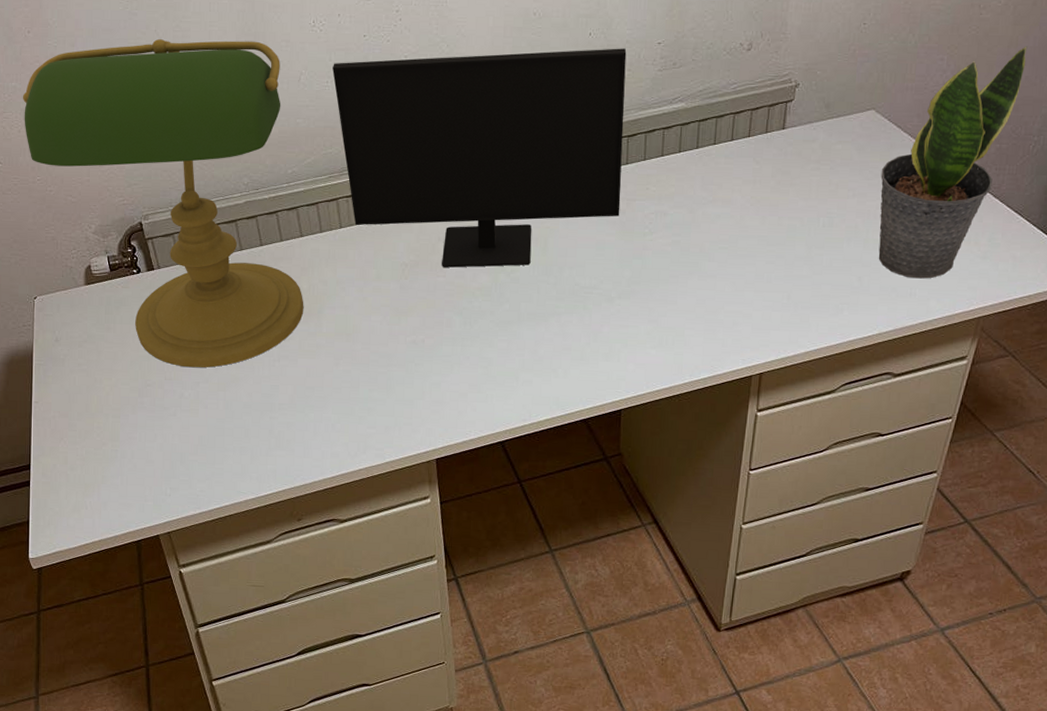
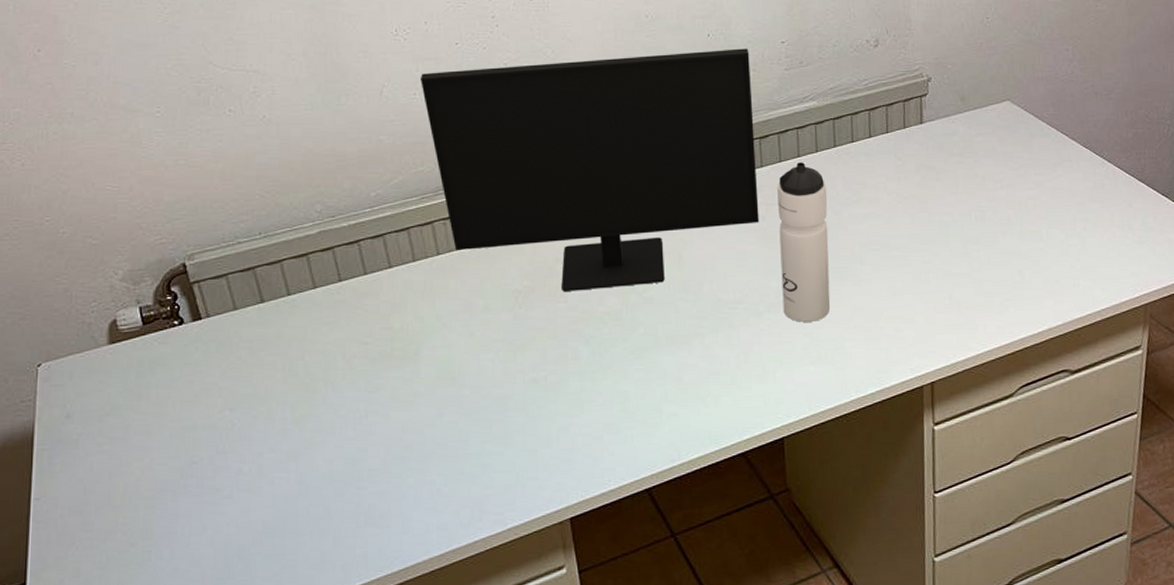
desk lamp: present [23,39,304,368] -> none [29,53,396,436]
water bottle: none [633,161,686,310] -> present [777,162,830,322]
potted plant: present [878,46,1028,279] -> none [1025,35,1146,268]

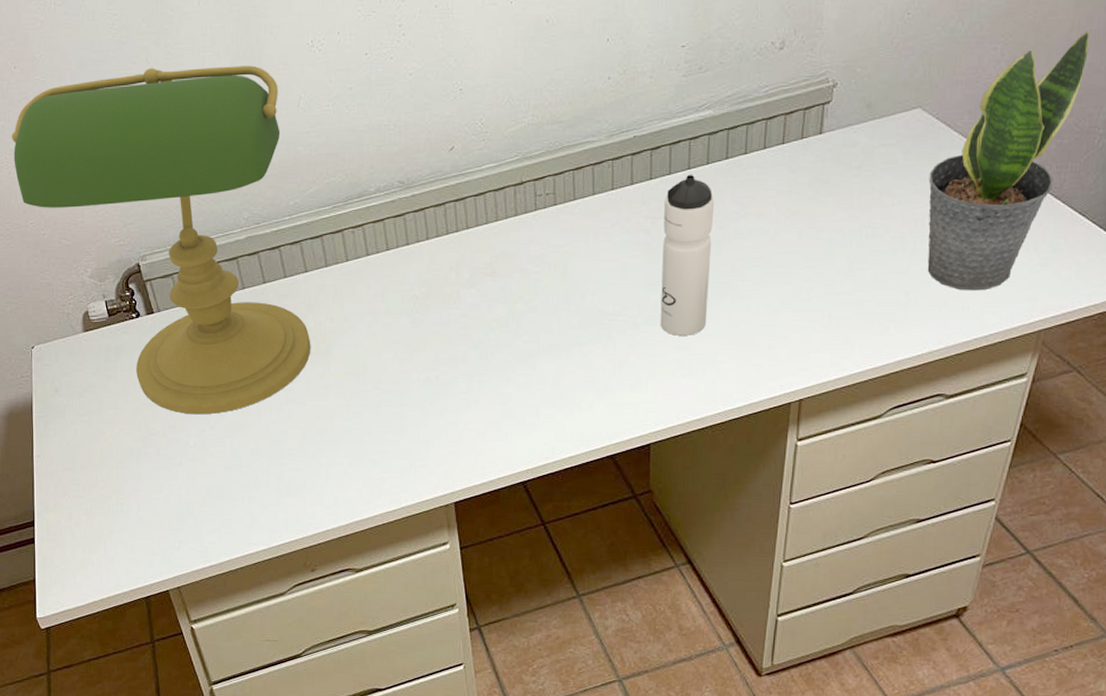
desk lamp: none [29,53,396,436] -> present [12,65,311,415]
monitor: present [421,48,760,292] -> none [333,54,648,299]
potted plant: none [1025,35,1146,268] -> present [927,29,1091,291]

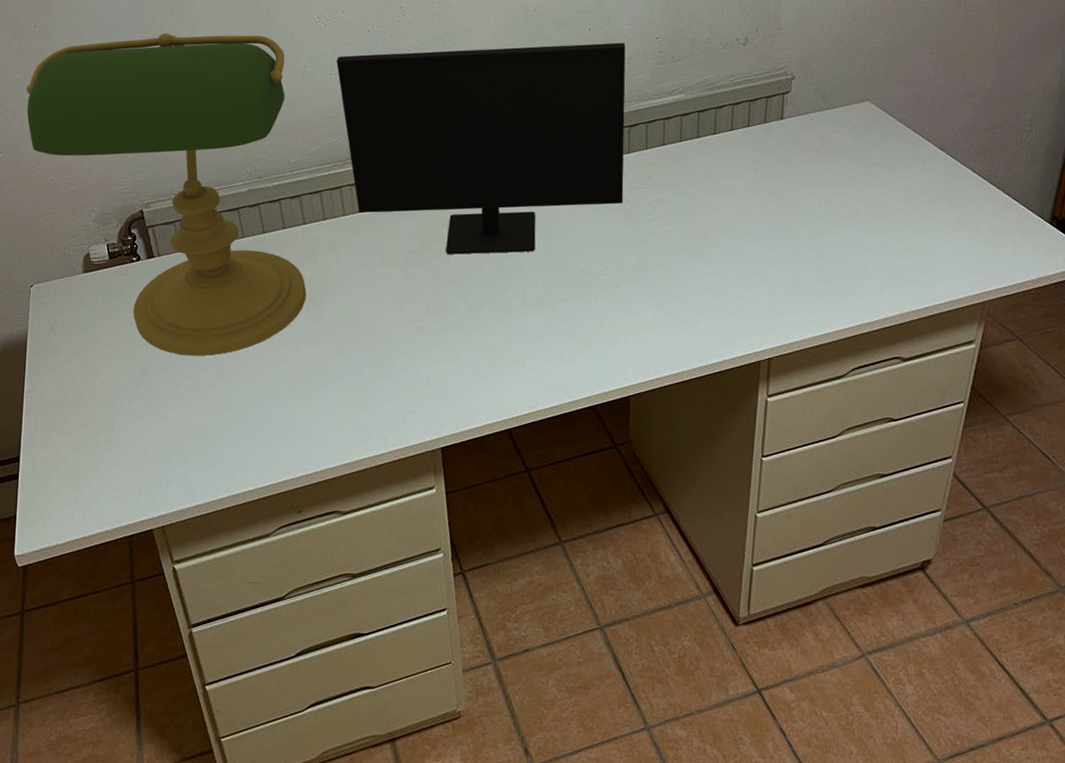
monitor: none [333,54,648,299] -> present [337,42,626,255]
water bottle: present [660,175,715,336] -> none [638,150,688,296]
potted plant: present [927,29,1091,291] -> none [879,41,1014,264]

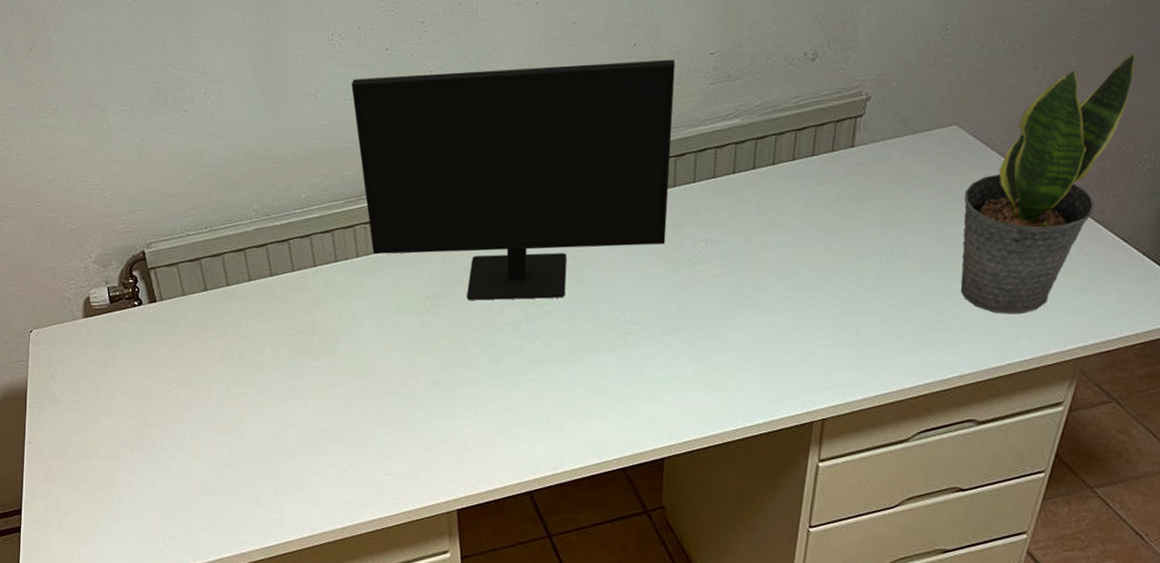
desk lamp: present [27,33,307,356] -> none [23,56,316,408]
potted plant: none [879,41,1014,264] -> present [960,52,1137,314]

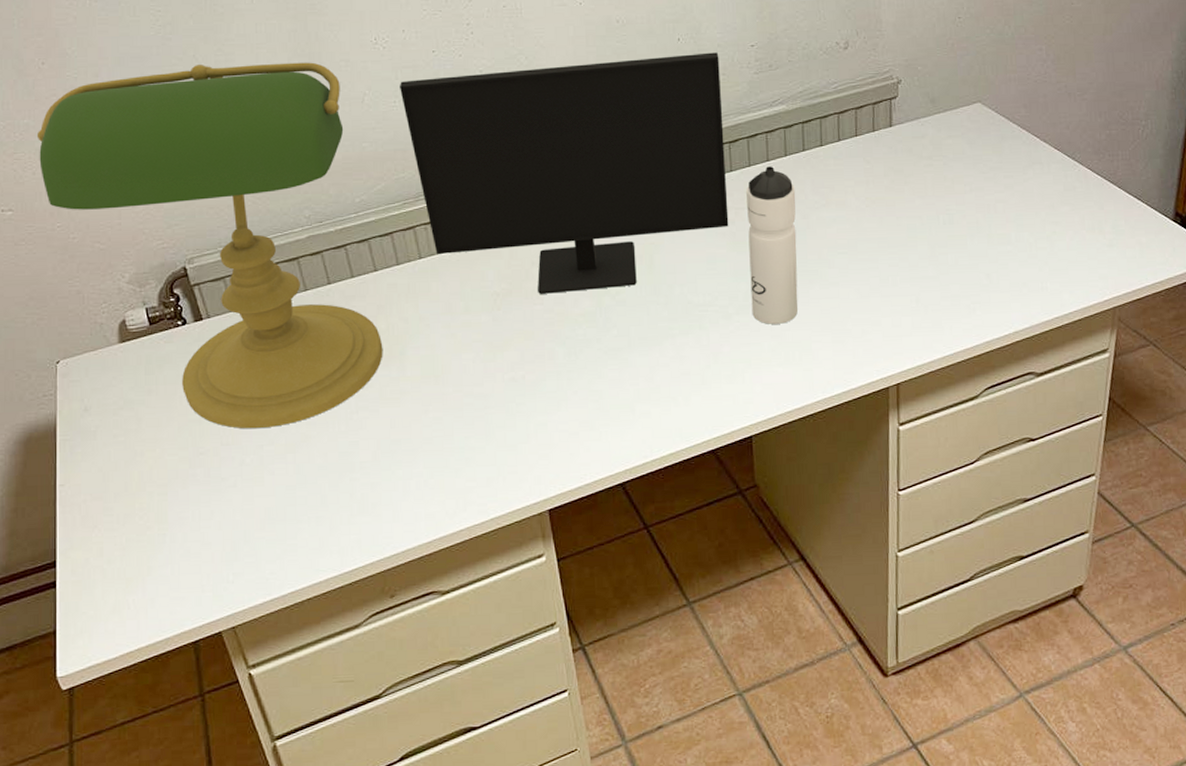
desk lamp: none [23,56,316,408] -> present [38,62,383,429]
water bottle: none [679,184,740,348] -> present [746,166,798,324]
potted plant: present [960,52,1137,314] -> none [995,33,1122,272]

